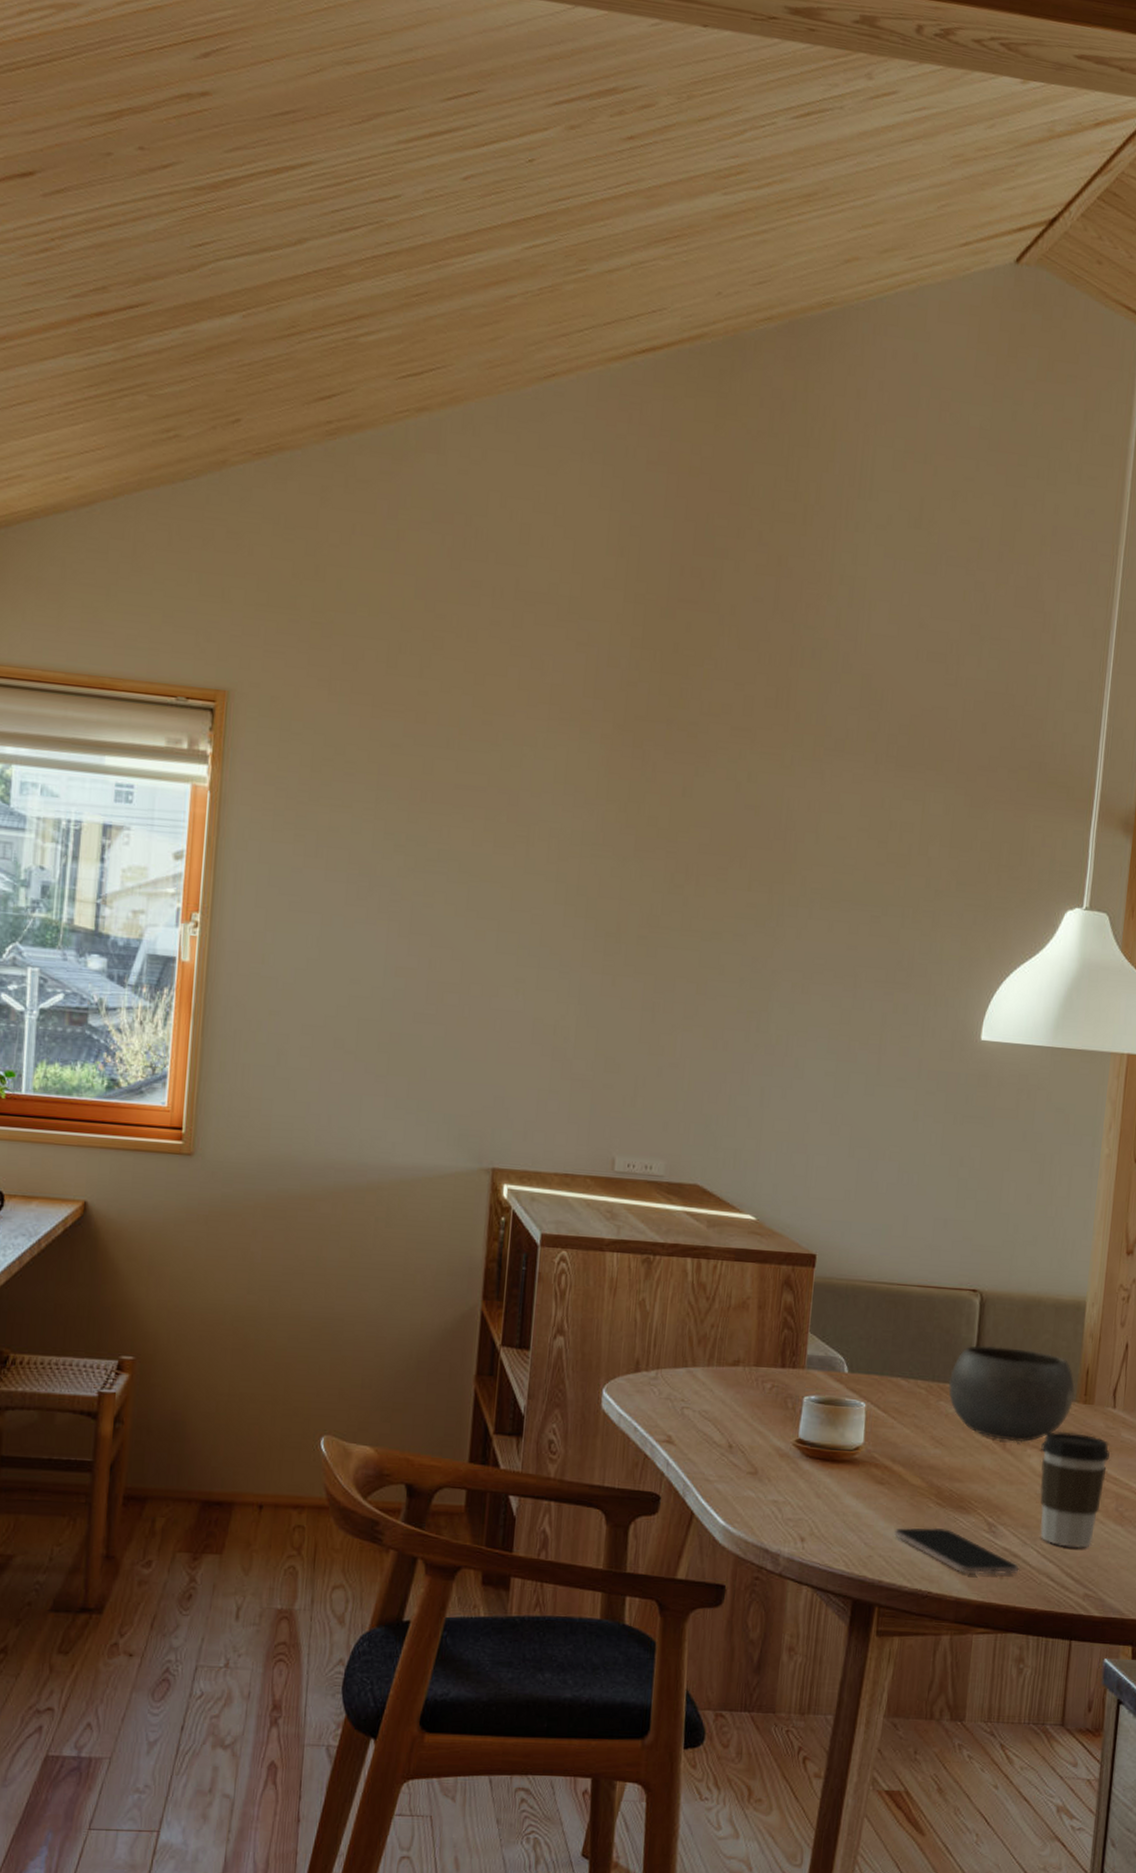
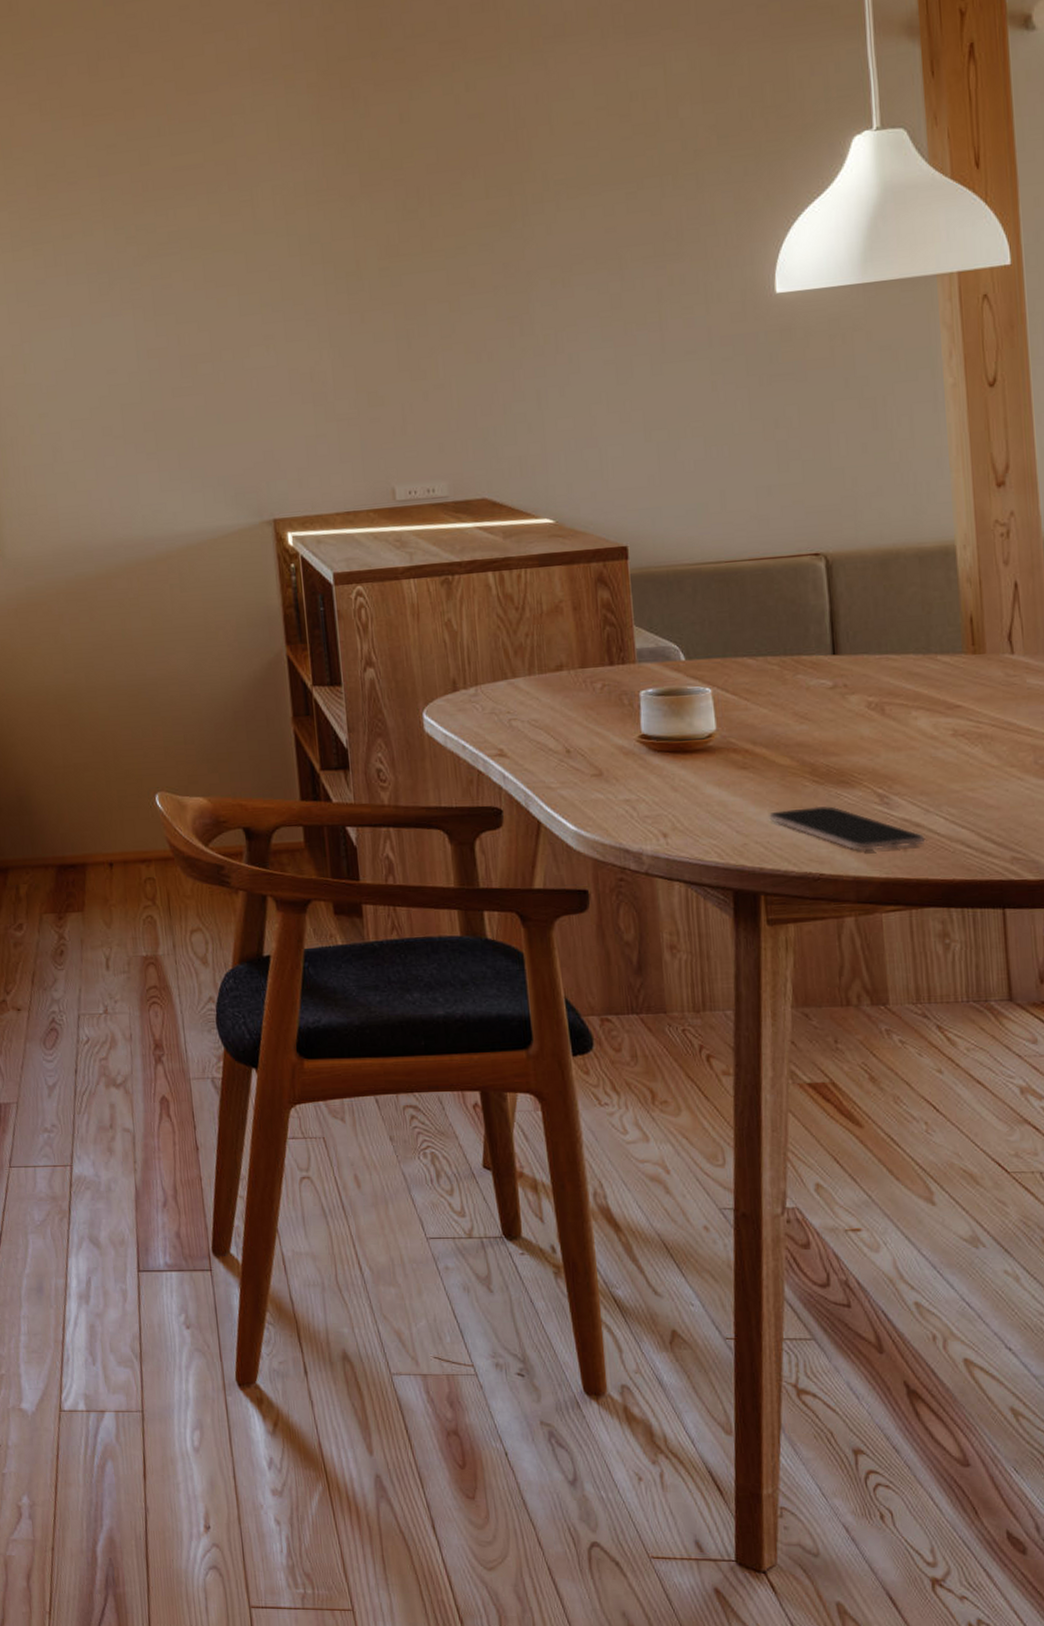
bowl: present [948,1345,1075,1443] -> none [804,607,960,706]
coffee cup: present [1040,1431,1110,1548] -> none [928,686,1016,810]

